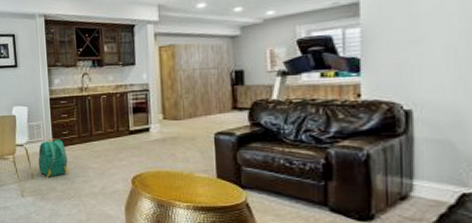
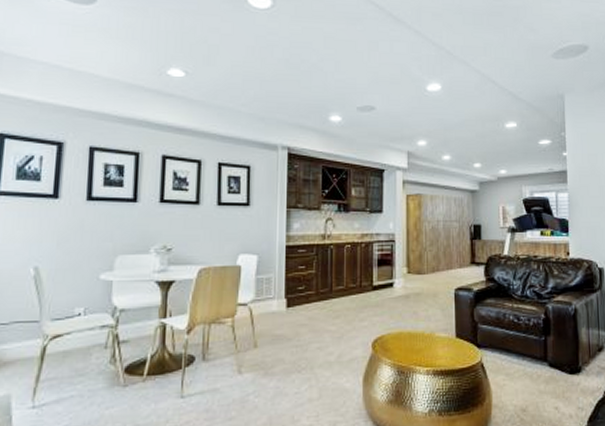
backpack: present [38,138,69,178] -> none [264,295,302,347]

